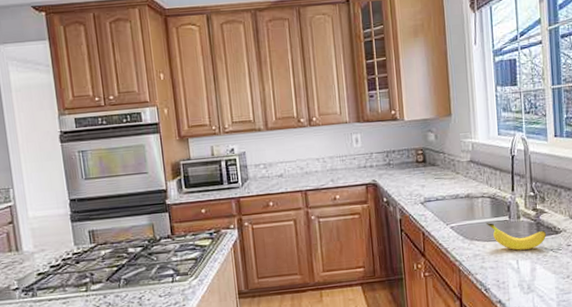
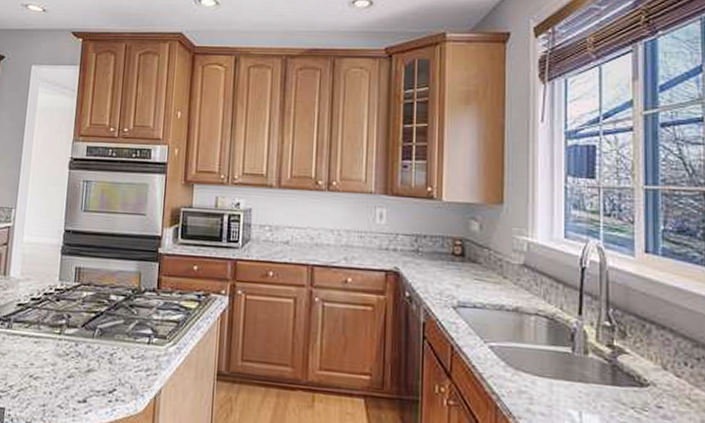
banana: present [485,223,547,250] -> none [538,351,627,400]

